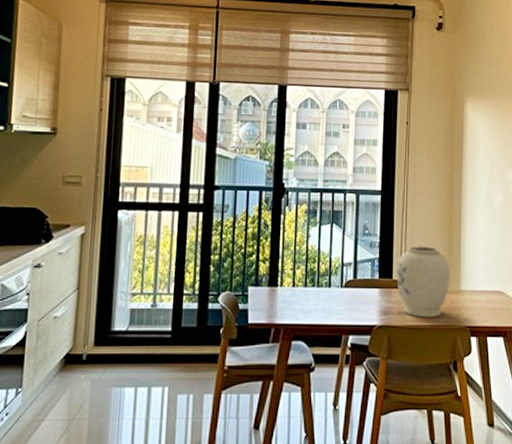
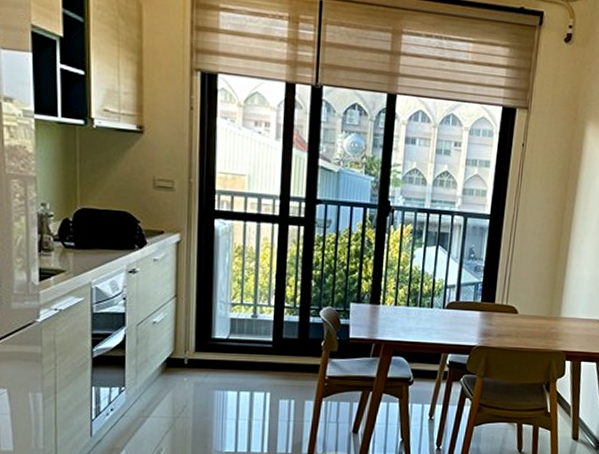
vase: present [396,246,451,318] -> none [498,272,553,342]

